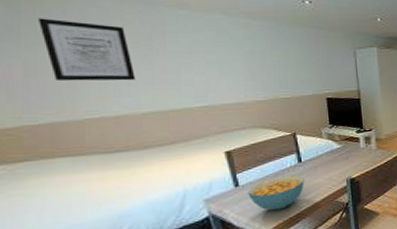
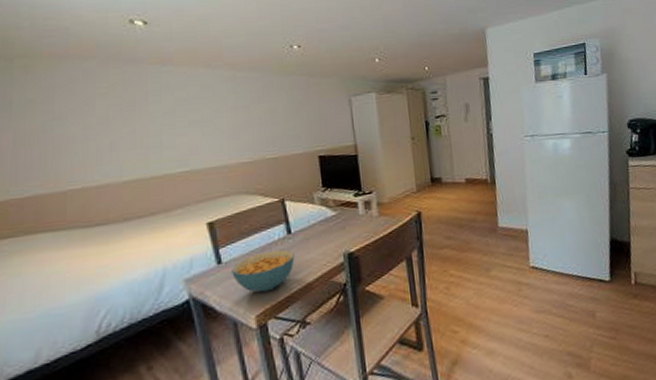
wall art: present [38,18,136,82] -> none [29,85,118,151]

